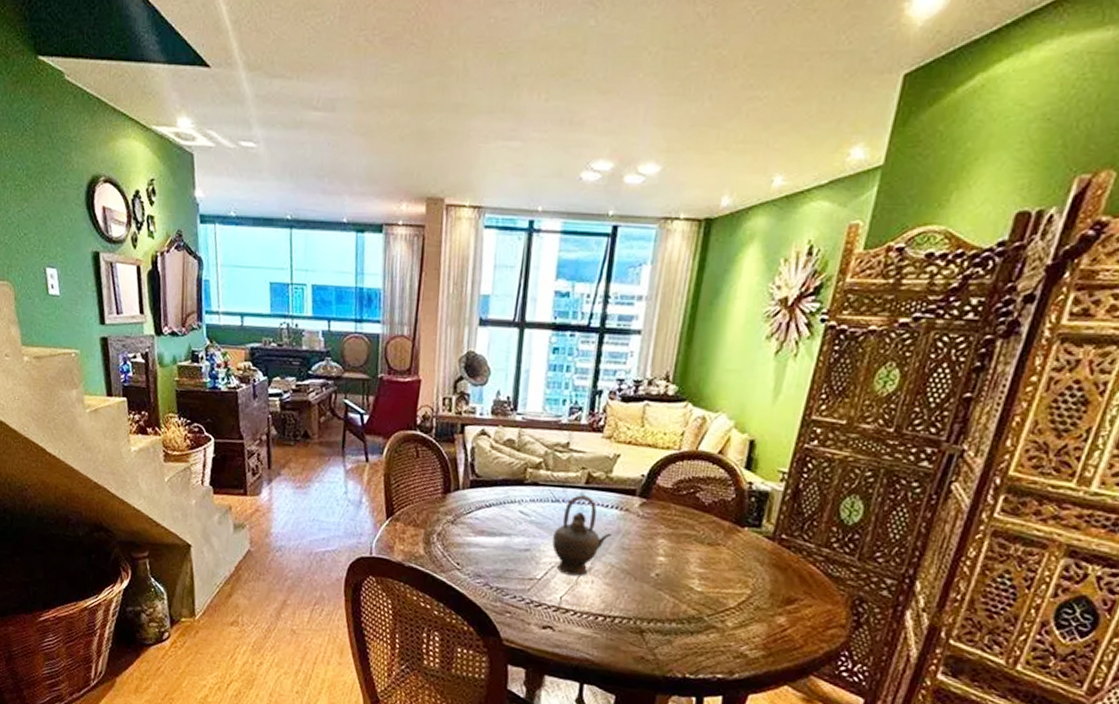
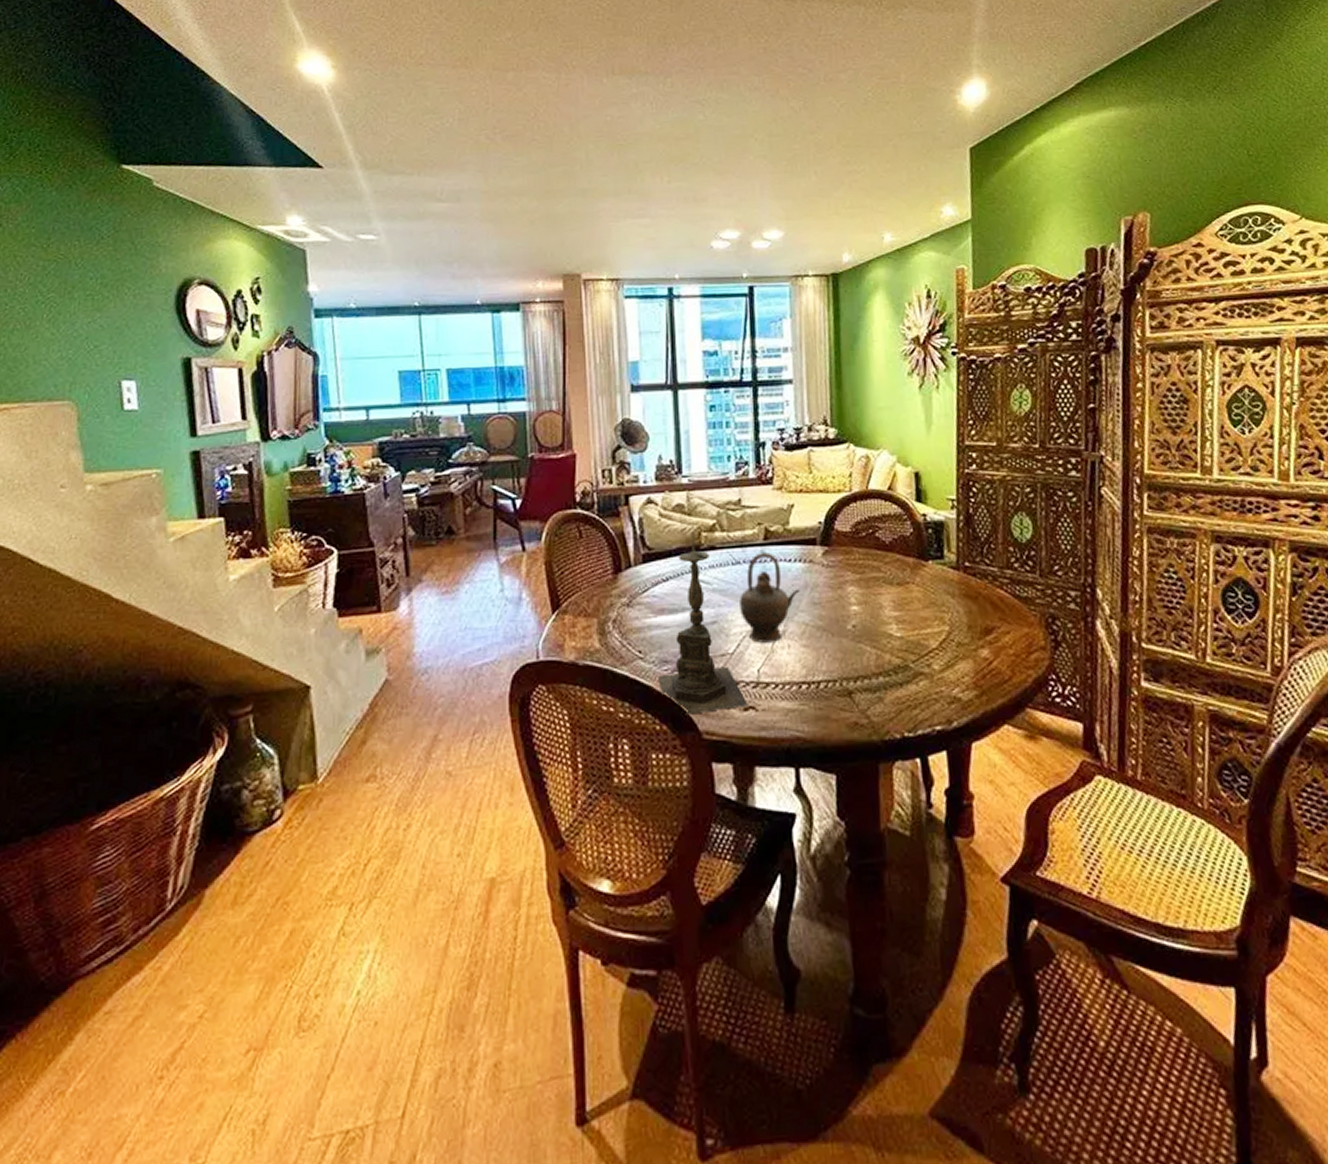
candle holder: none [471,466,547,625] -> present [658,531,748,715]

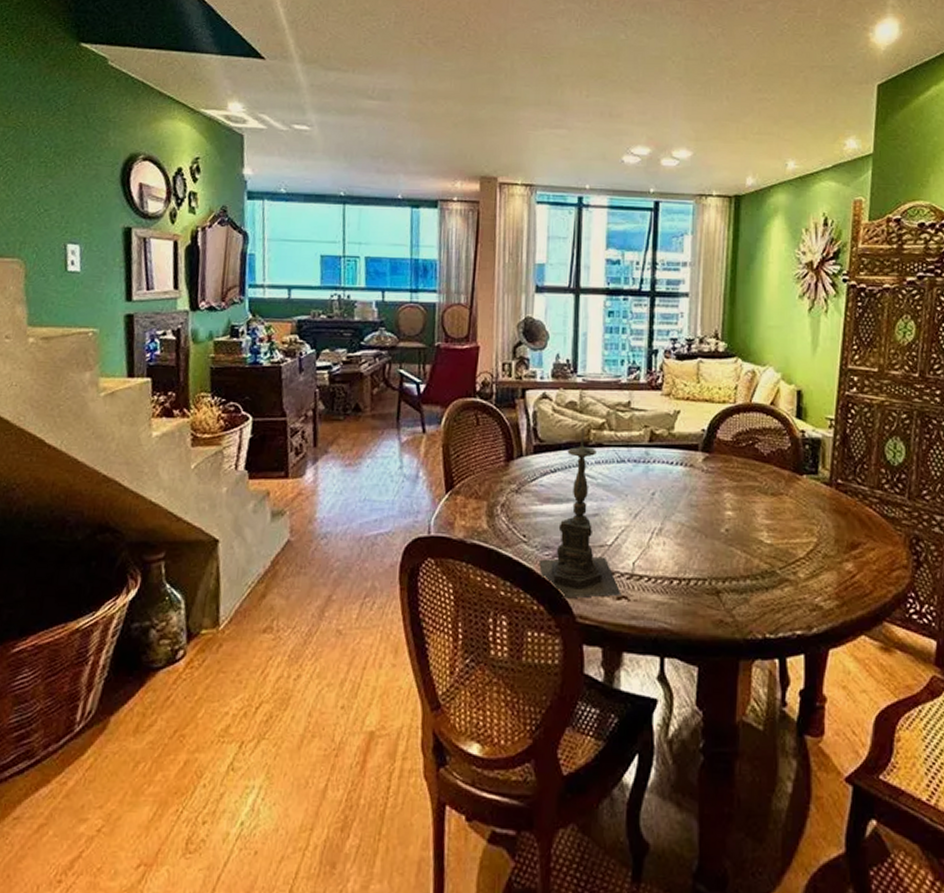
teapot: present [739,552,800,643] -> none [621,454,679,538]

